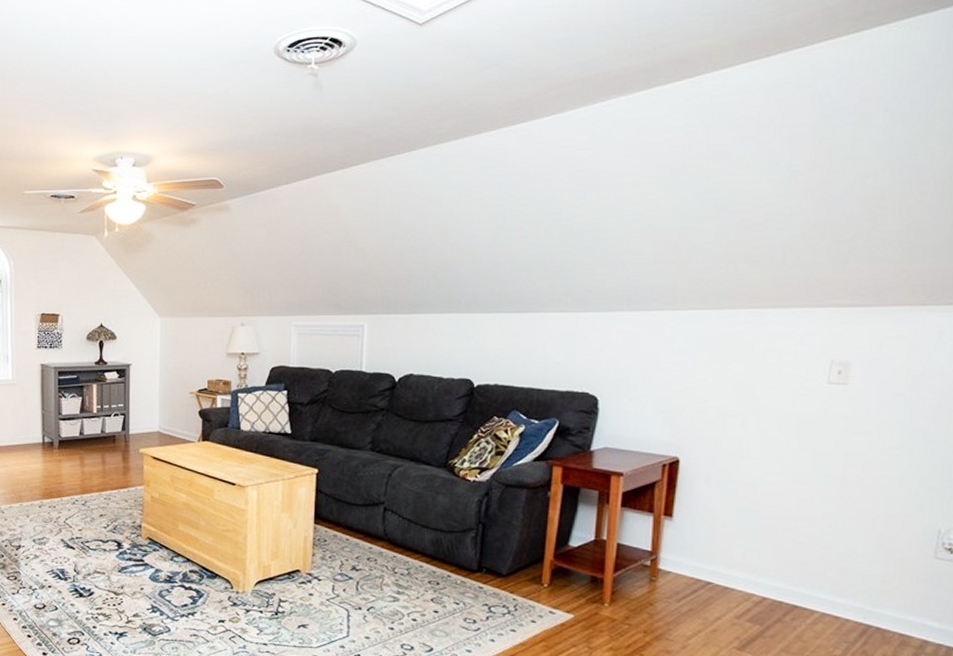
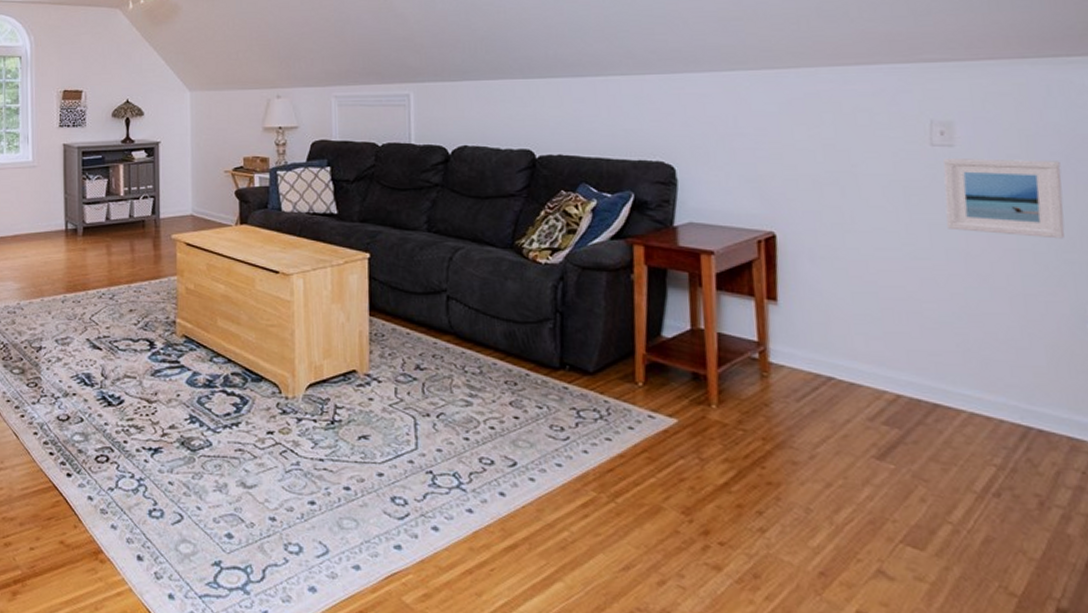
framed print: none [830,394,938,468] -> present [943,157,1065,239]

